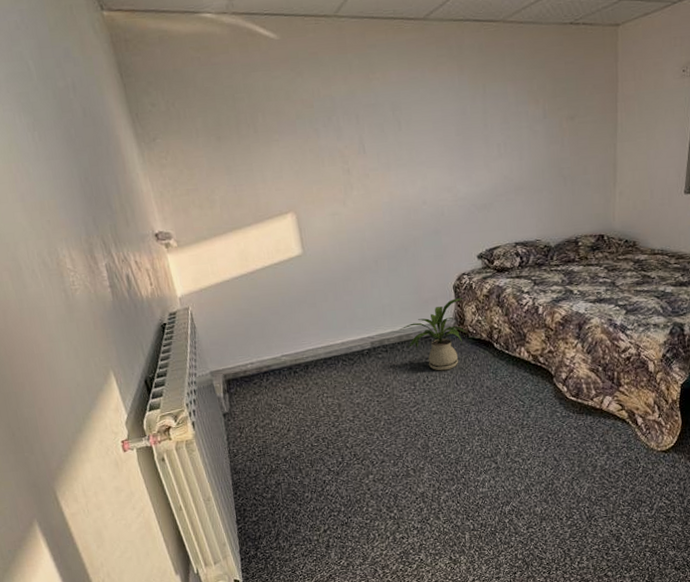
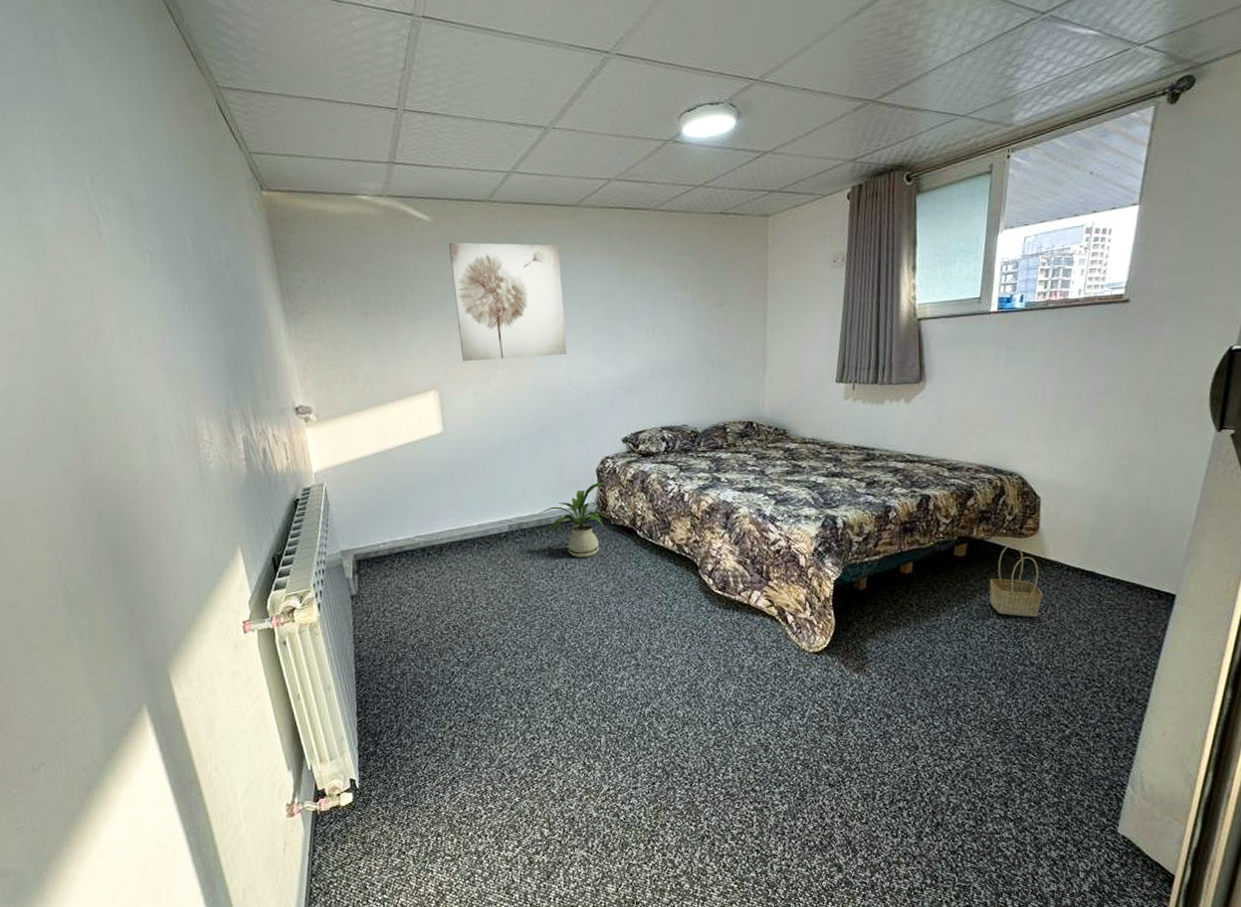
wall art: none [297,60,421,183] -> present [448,242,567,361]

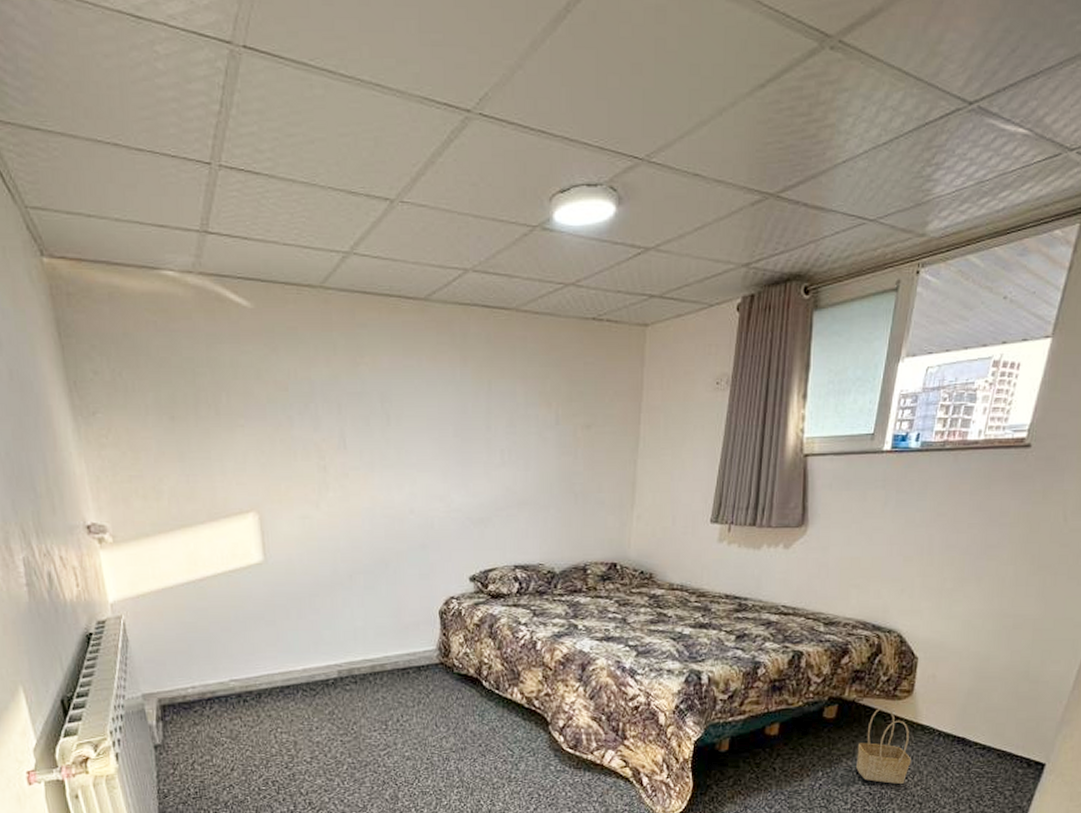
wall art: present [448,242,567,361] -> none [272,335,410,479]
house plant: present [539,482,609,558] -> none [373,626,452,710]

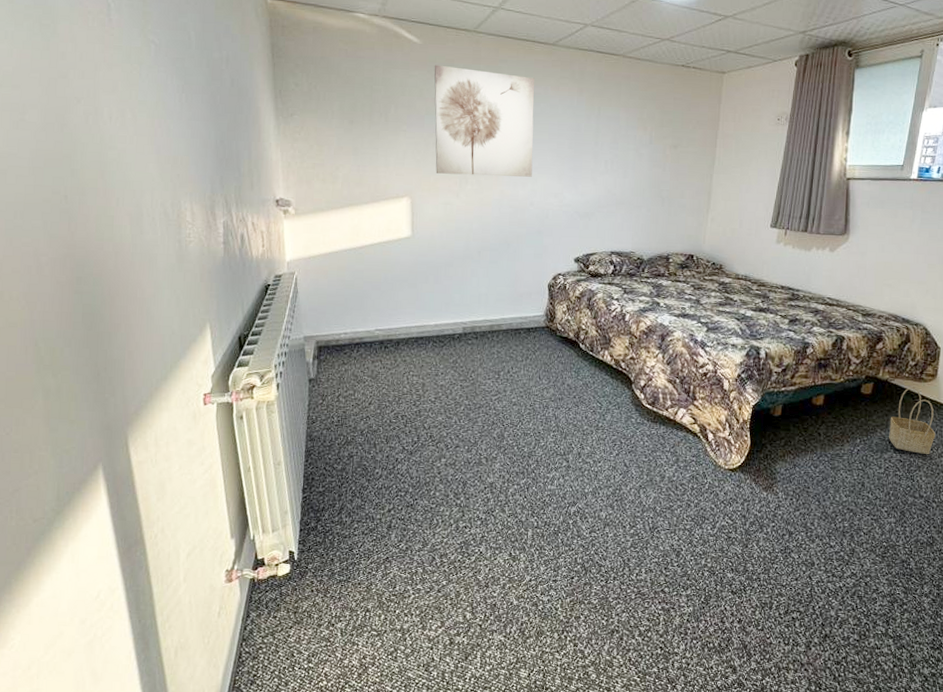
wall art: none [272,335,410,479] -> present [434,65,535,177]

